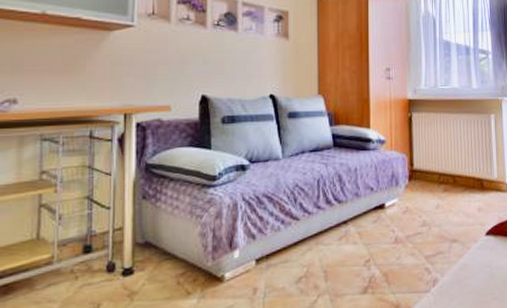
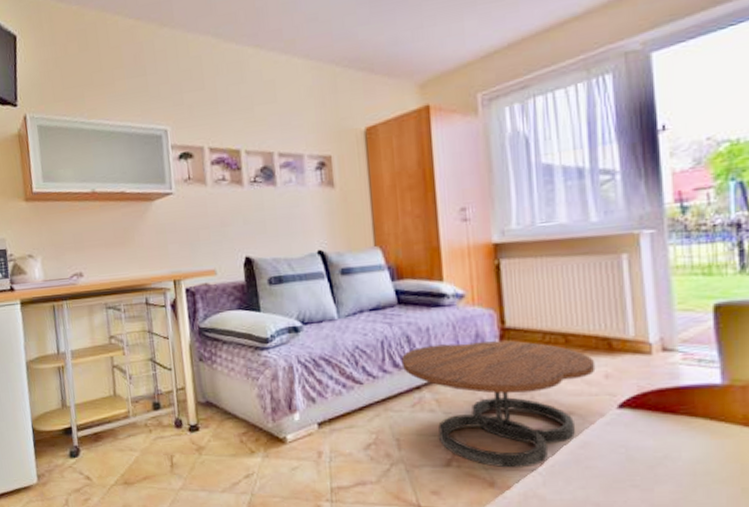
coffee table: none [333,180,473,292] -> present [401,340,596,468]

